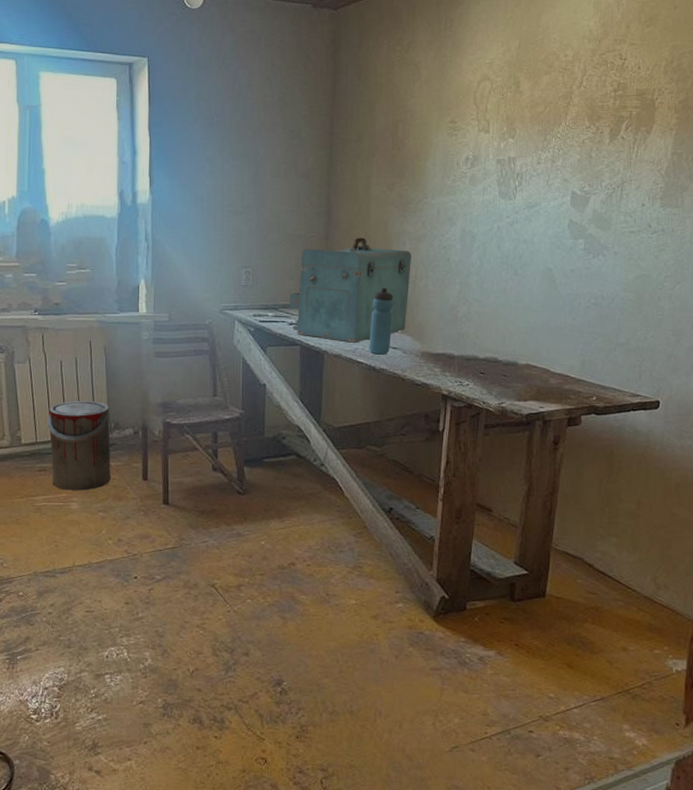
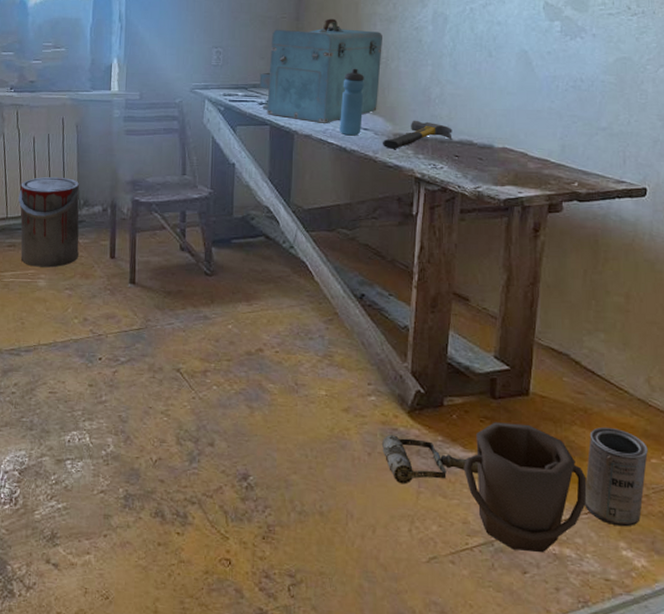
paint roller: none [408,638,498,683] -> present [381,435,479,485]
hammer: none [411,338,478,367] -> present [383,120,453,149]
bucket: none [484,622,596,737] -> present [463,422,587,552]
paint can: none [593,623,652,711] -> present [584,426,648,527]

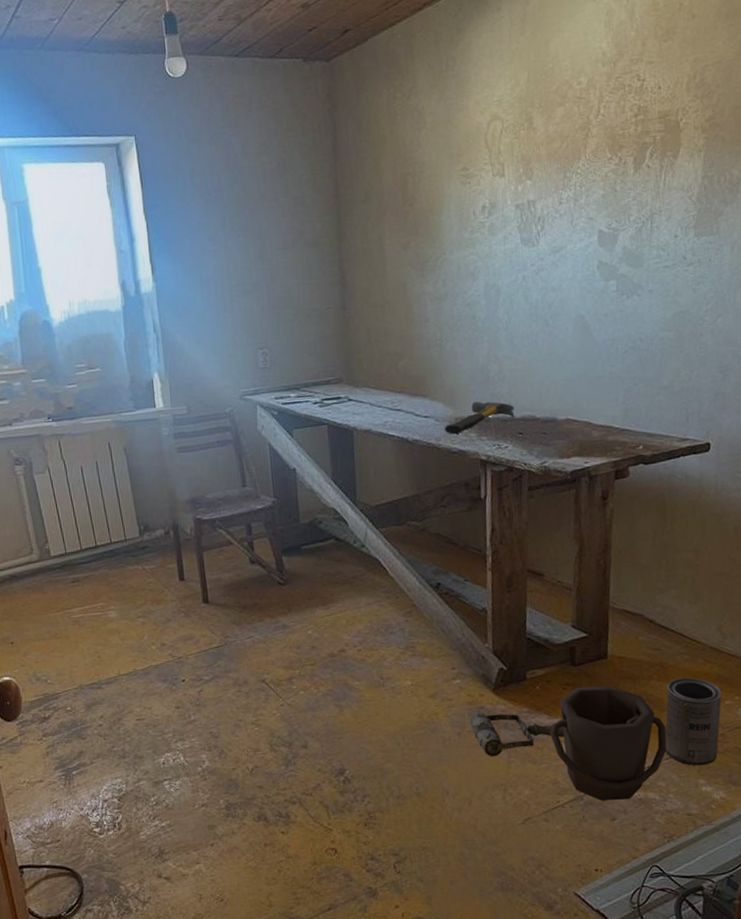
paint can: present [18,176,80,268] -> none [74,504,147,599]
toolbox: present [259,18,382,123] -> none [310,303,436,416]
water bottle: present [340,68,365,136] -> none [398,354,422,426]

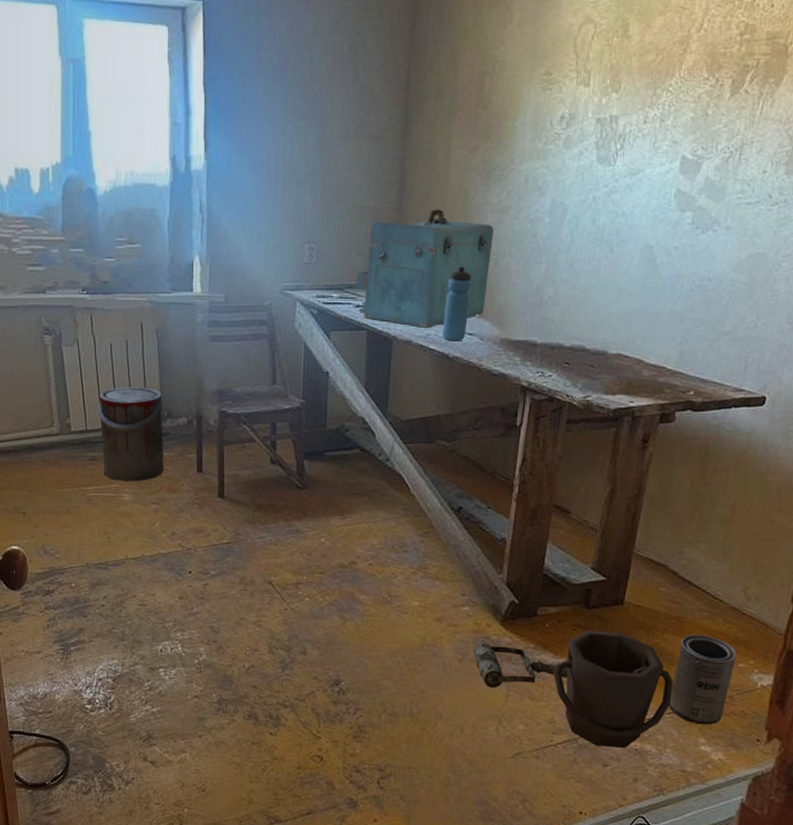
paint can: none [74,504,147,599] -> present [98,386,164,482]
toolbox: none [310,303,436,416] -> present [356,209,494,328]
water bottle: none [398,354,422,426] -> present [442,266,472,342]
hammer: present [445,401,515,434] -> none [488,324,564,356]

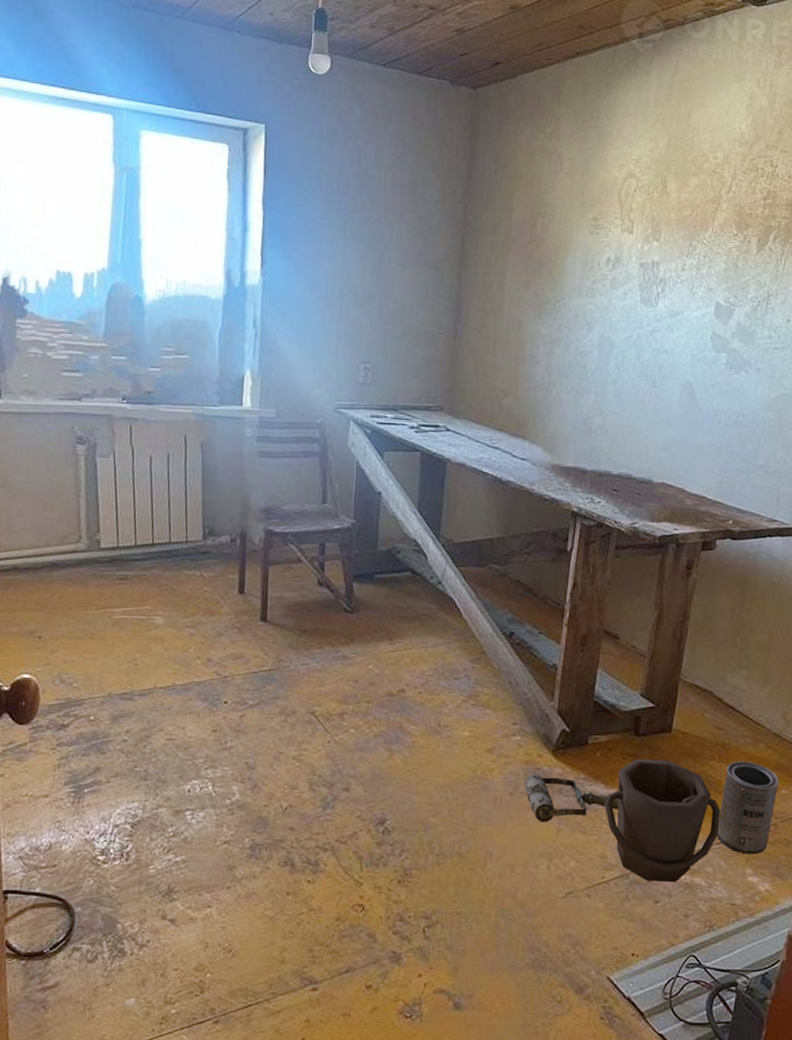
paint can: present [98,386,164,482] -> none [132,501,204,604]
toolbox: present [356,209,494,328] -> none [410,337,545,452]
water bottle: present [442,266,472,342] -> none [495,393,525,466]

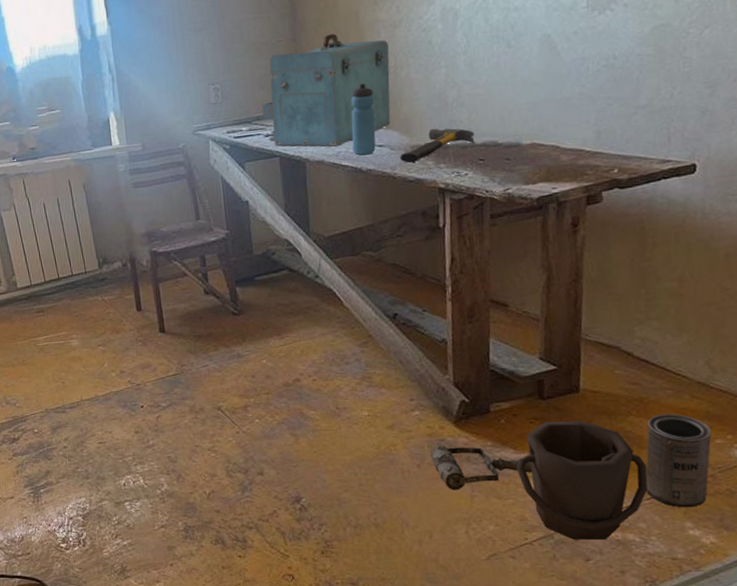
toolbox: none [410,337,545,452] -> present [262,33,391,147]
water bottle: none [495,393,525,466] -> present [351,83,376,156]
hammer: none [540,451,612,481] -> present [400,128,475,163]

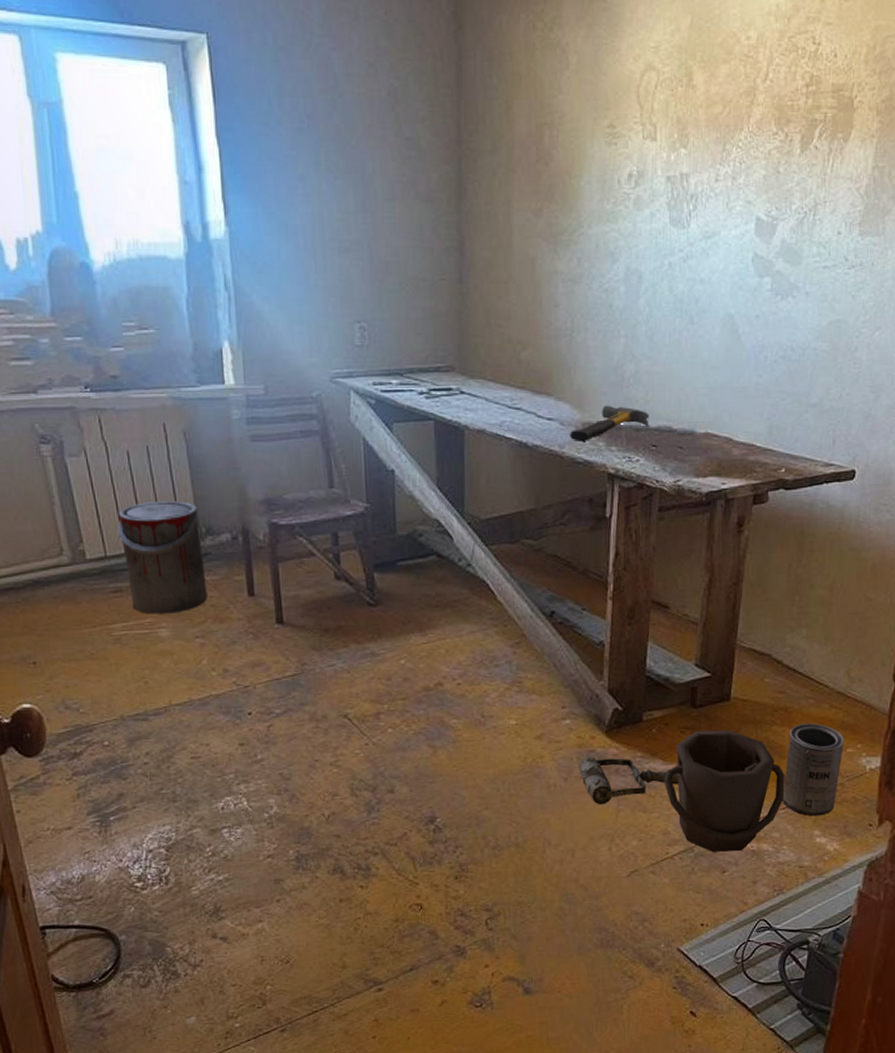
paint can: none [38,238,106,329] -> present [117,500,207,614]
toolbox: present [262,33,391,147] -> none [417,280,566,414]
water bottle: present [351,83,376,156] -> none [518,343,547,428]

